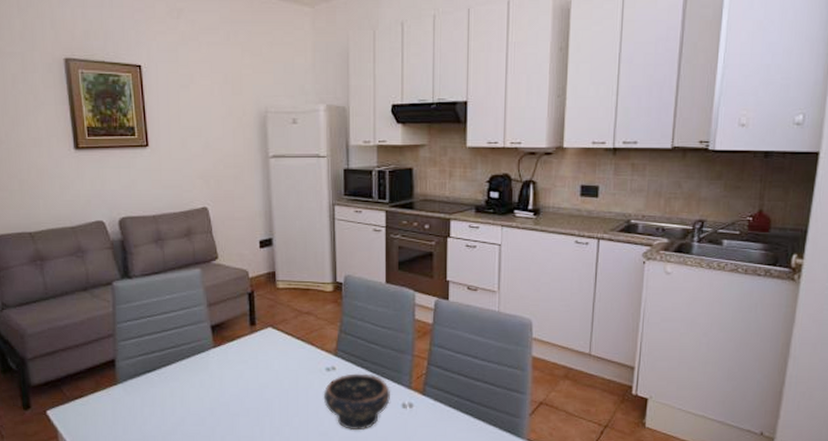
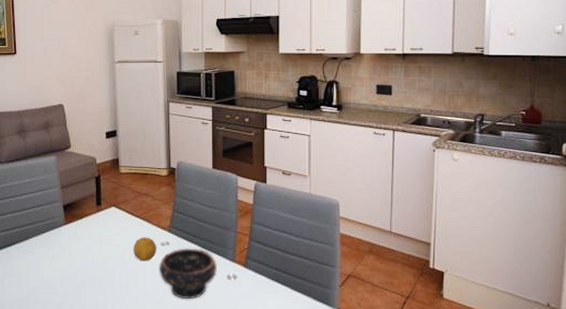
fruit: none [293,361,321,389] -> present [133,237,156,262]

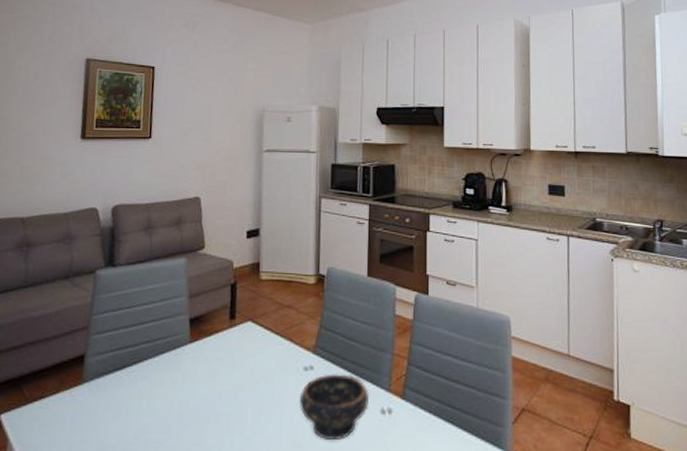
fruit: present [133,237,156,262] -> none [269,359,298,391]

